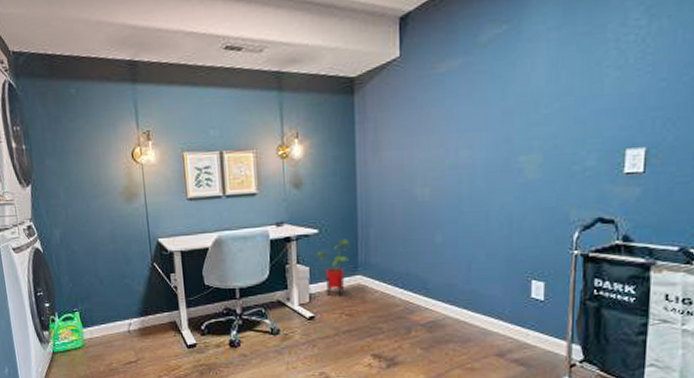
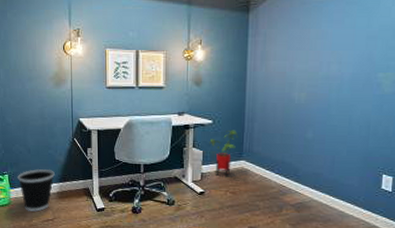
wastebasket: none [90,302,134,353] -> present [17,169,55,212]

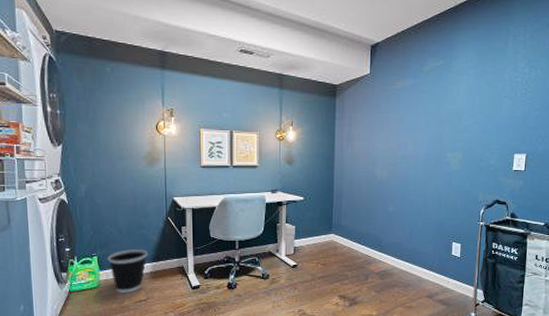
house plant: present [209,130,239,177] -> none [301,205,328,250]

